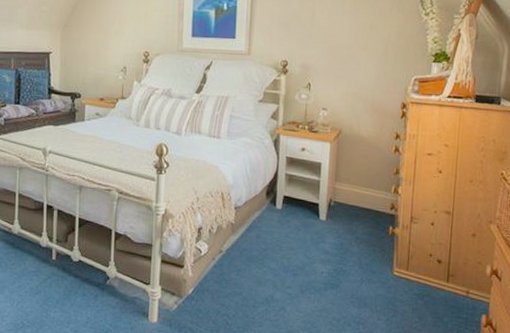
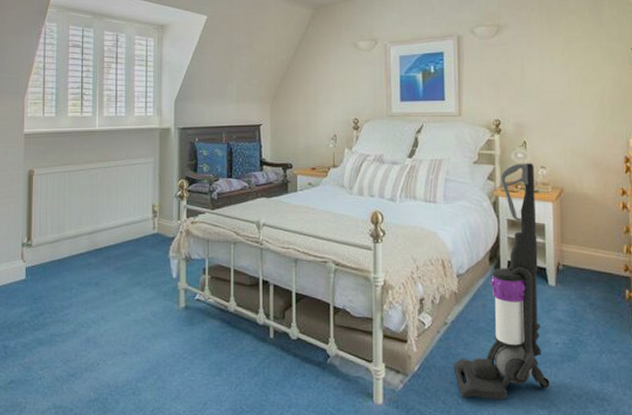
vacuum cleaner: none [225,103,316,321] -> present [453,163,550,400]

